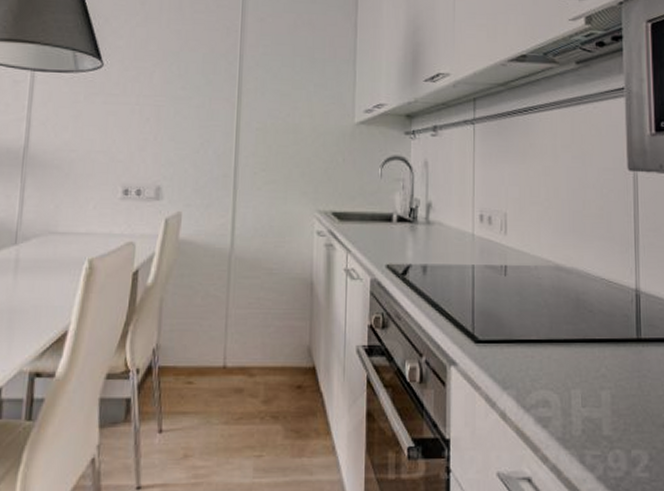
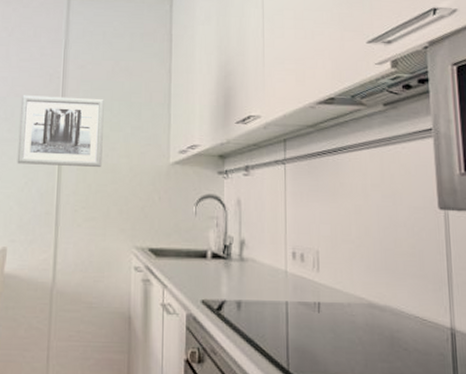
wall art: none [192,50,286,127] -> present [17,95,104,167]

